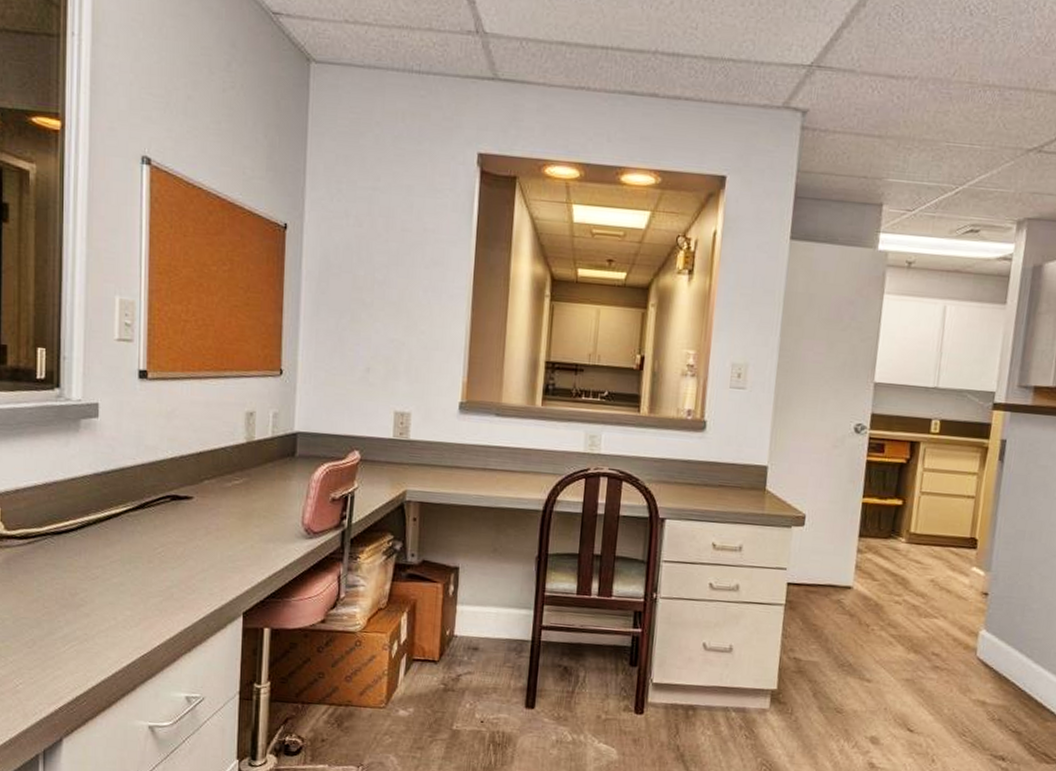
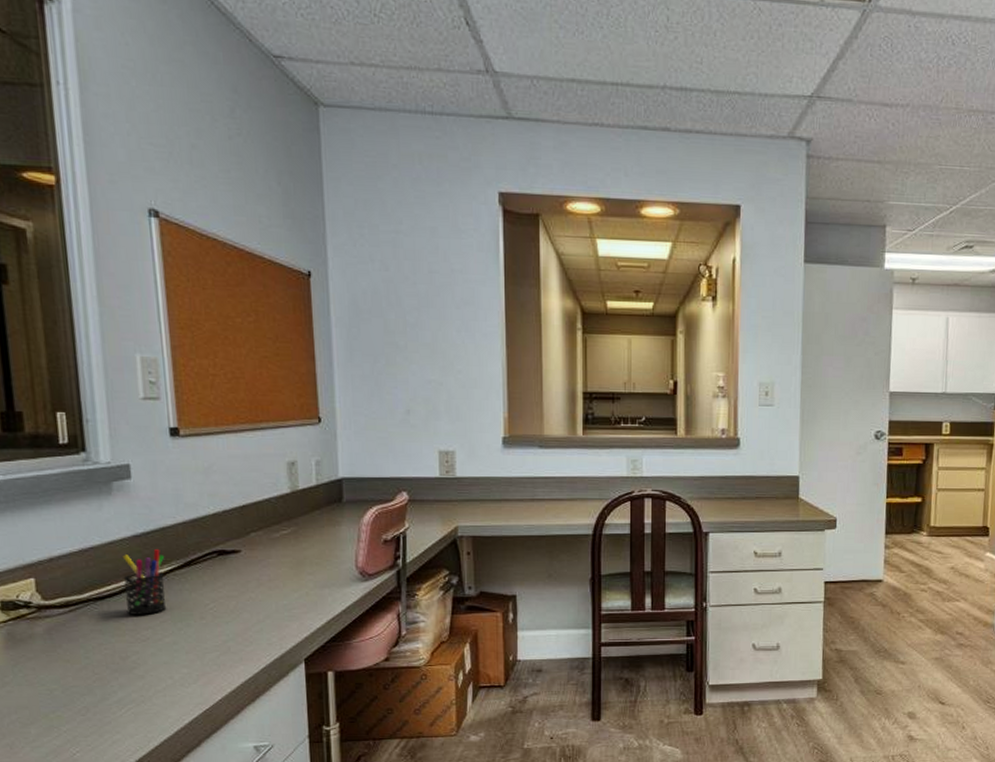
pen holder: none [80,489,122,553] -> present [122,549,167,615]

